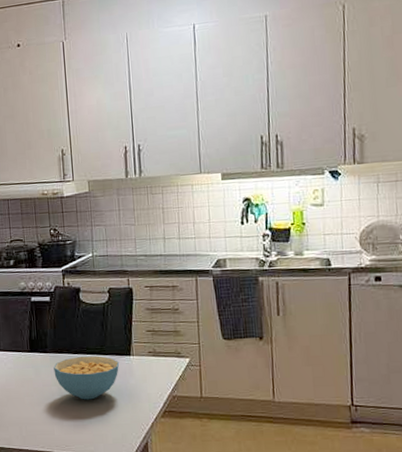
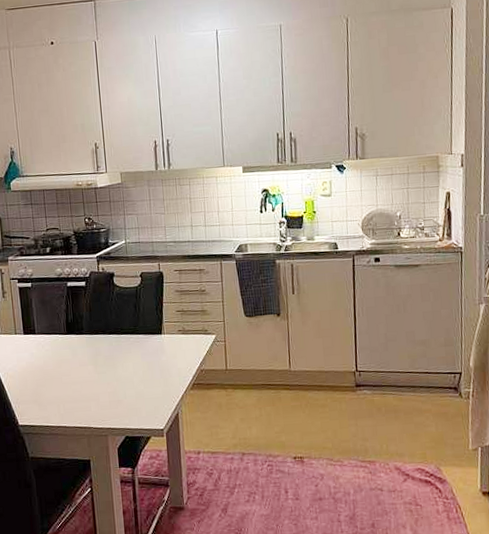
cereal bowl: present [54,356,120,400] -> none [90,335,152,377]

